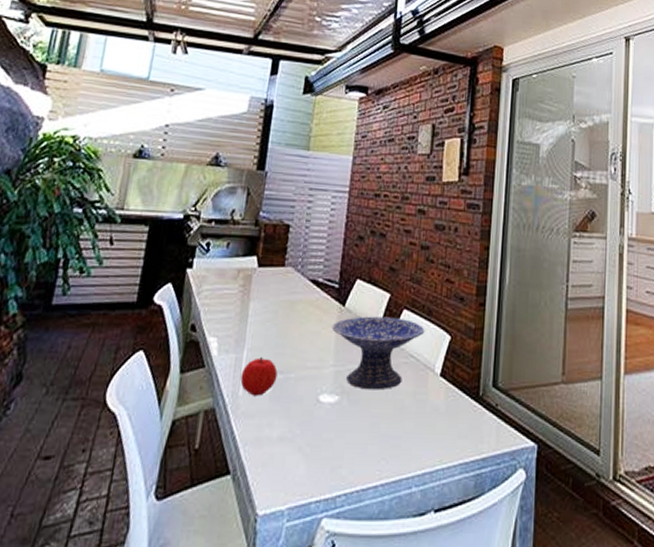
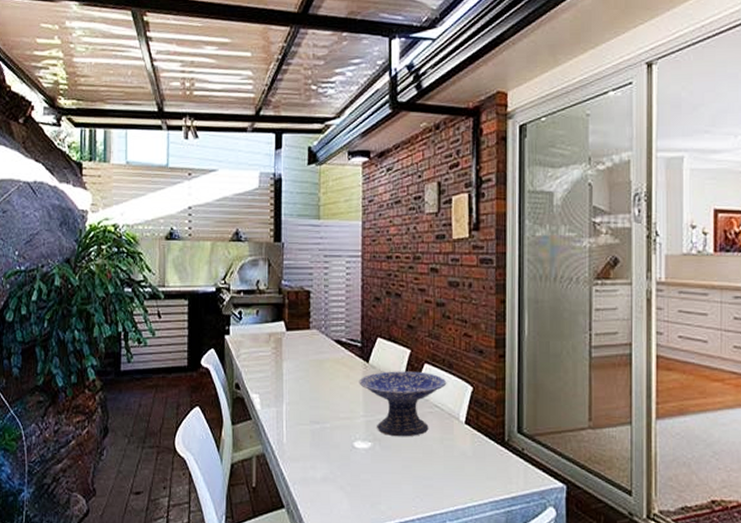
fruit: present [240,356,278,396] -> none [283,409,315,444]

